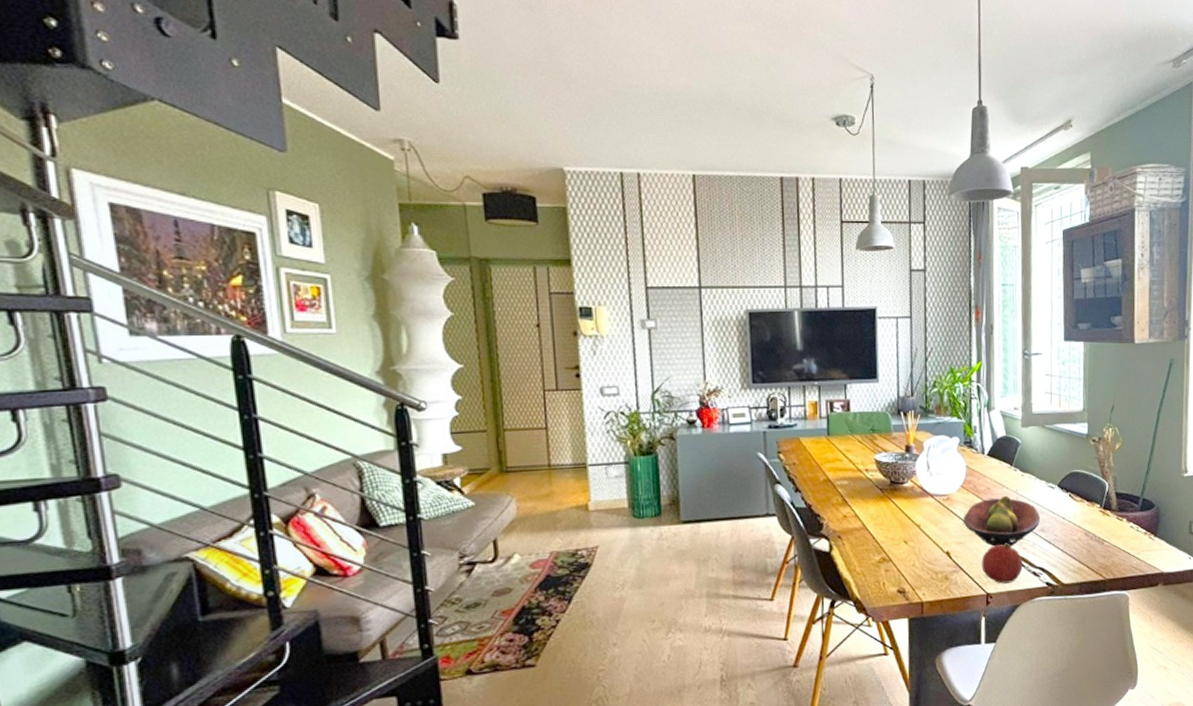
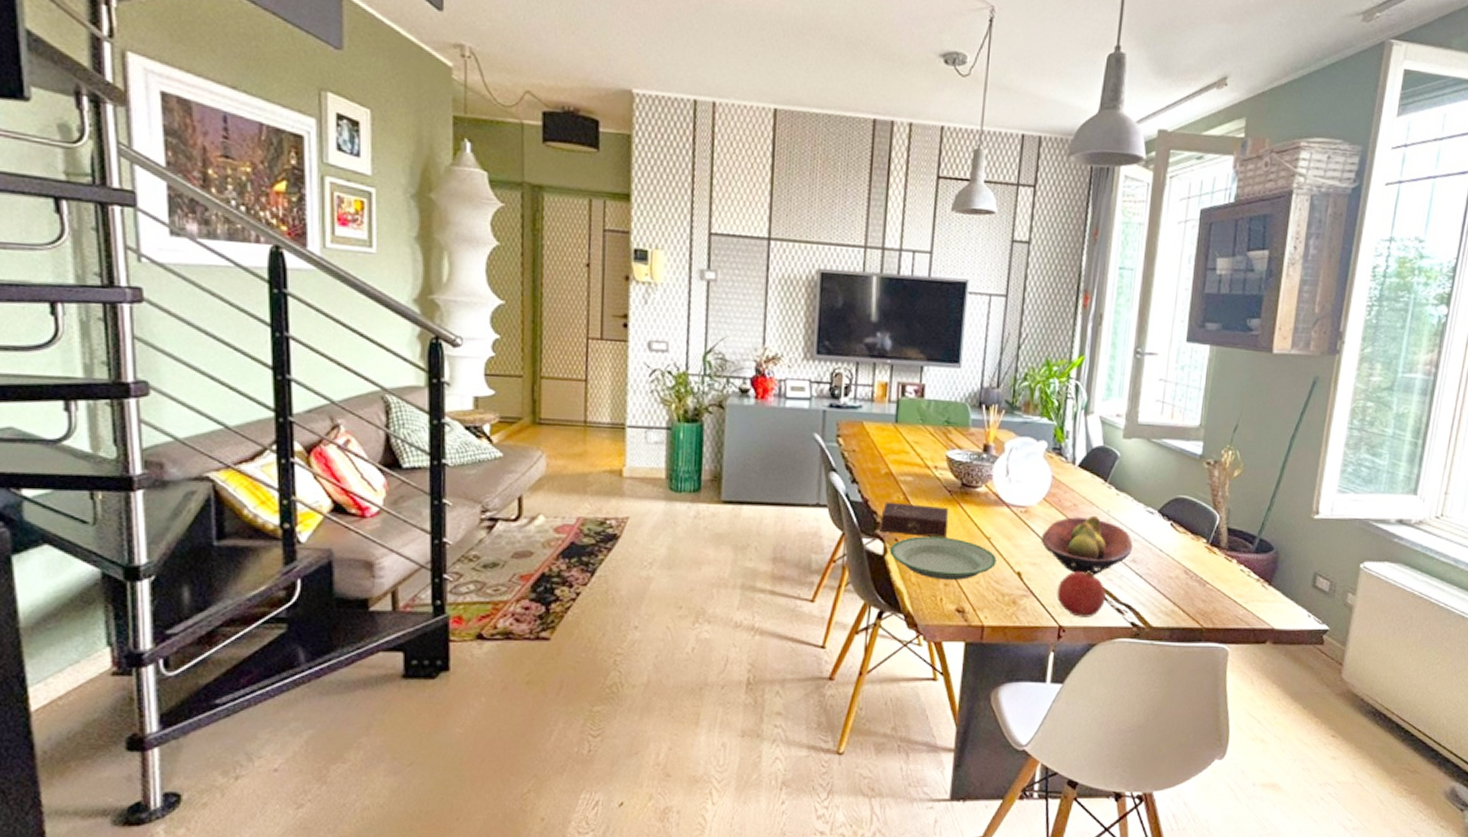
book: none [823,503,883,532] -> present [880,501,949,539]
plate: none [834,529,928,567] -> present [889,536,997,581]

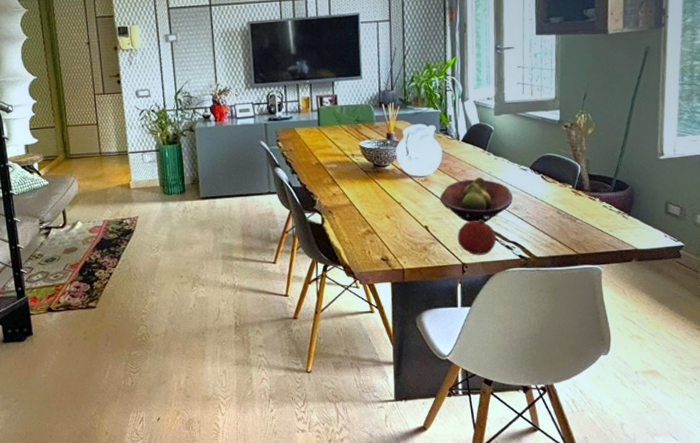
book: present [880,501,949,539] -> none [316,183,368,208]
plate: present [889,536,997,581] -> none [326,206,408,238]

